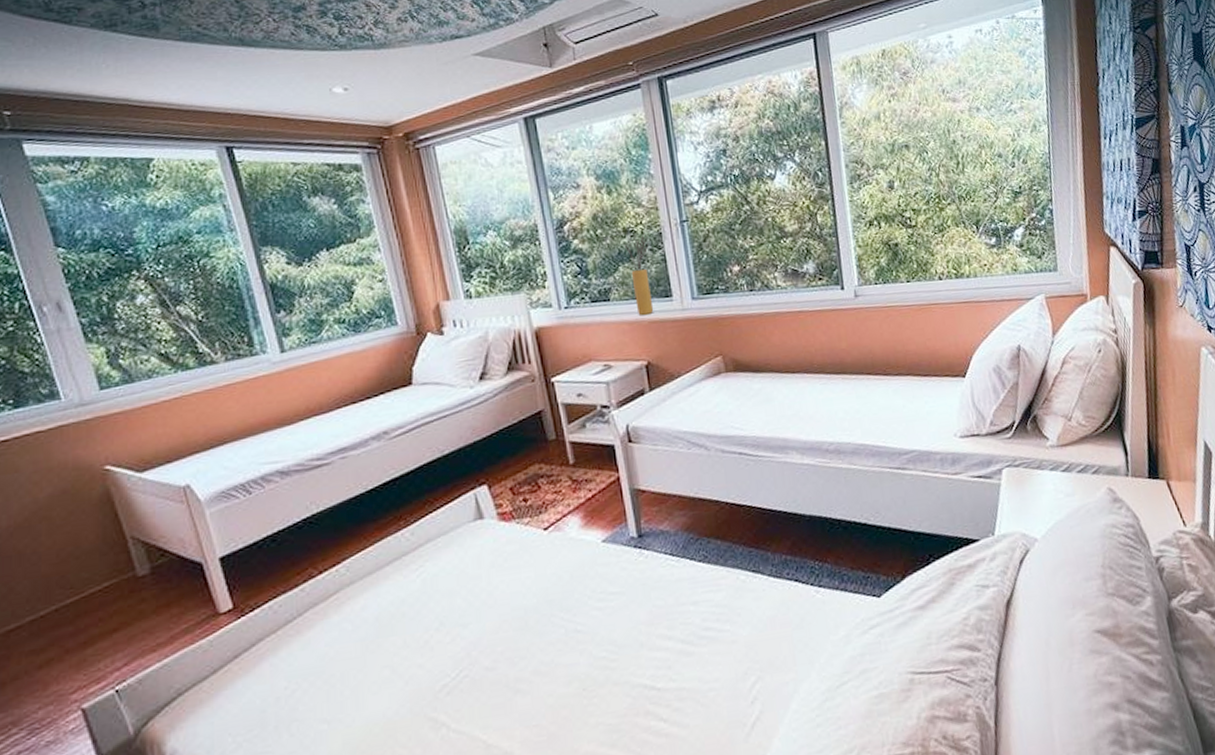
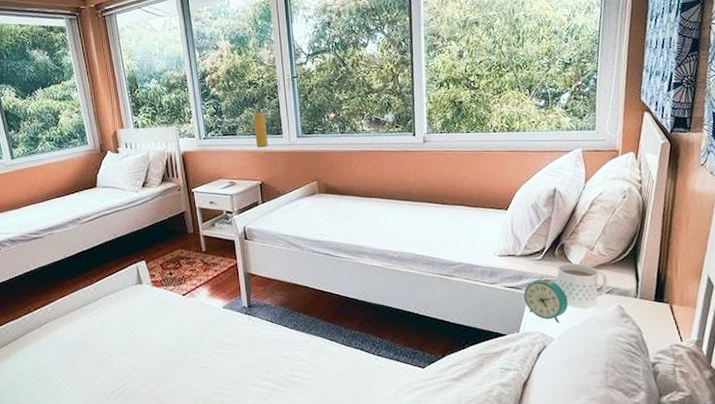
alarm clock: none [995,461,1050,518] -> present [523,278,568,323]
mug: none [1031,438,1094,497] -> present [556,262,608,309]

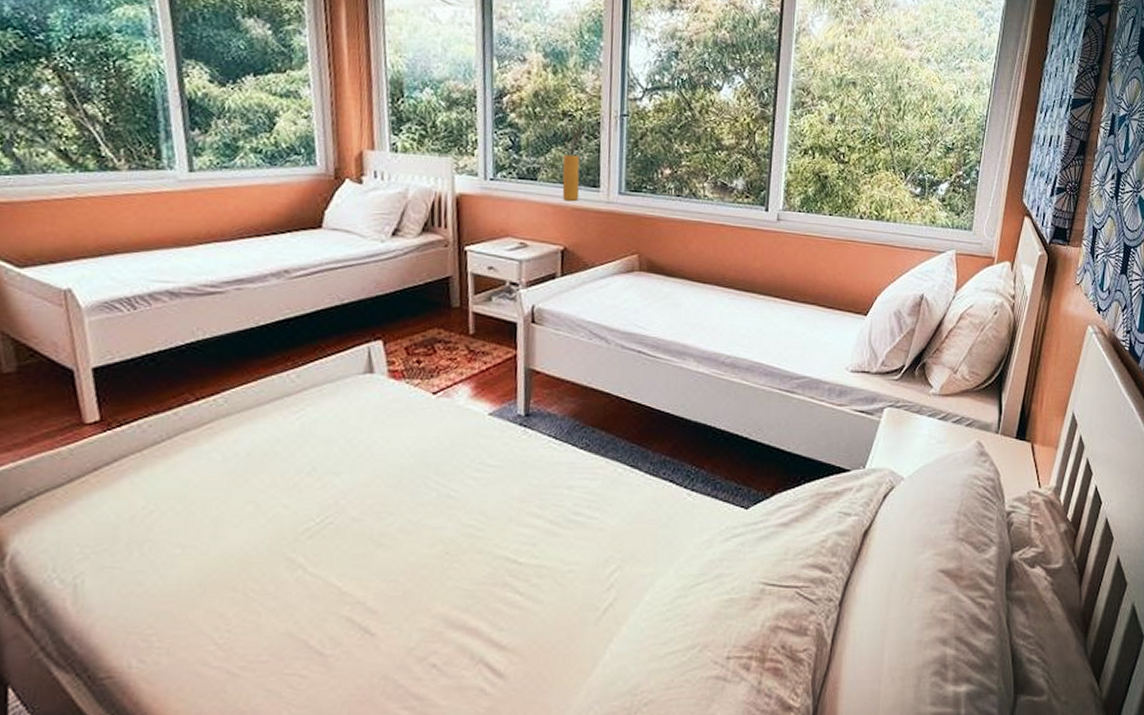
alarm clock: present [523,278,568,323] -> none [874,403,923,459]
mug: present [556,262,608,309] -> none [914,386,969,443]

